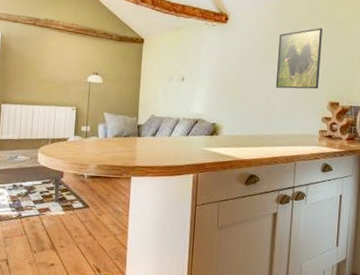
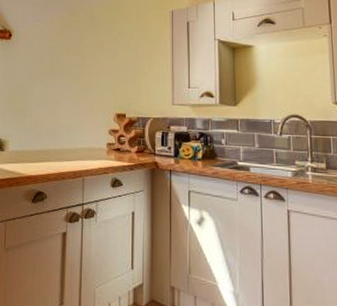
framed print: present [275,28,323,90] -> none [60,40,105,102]

